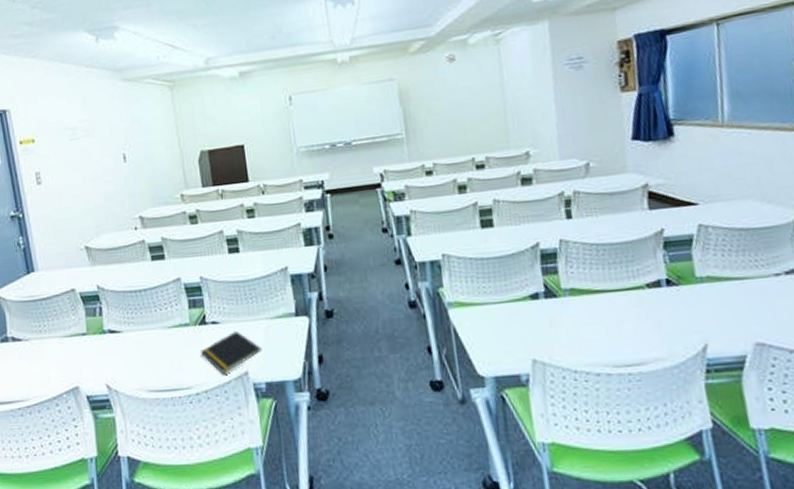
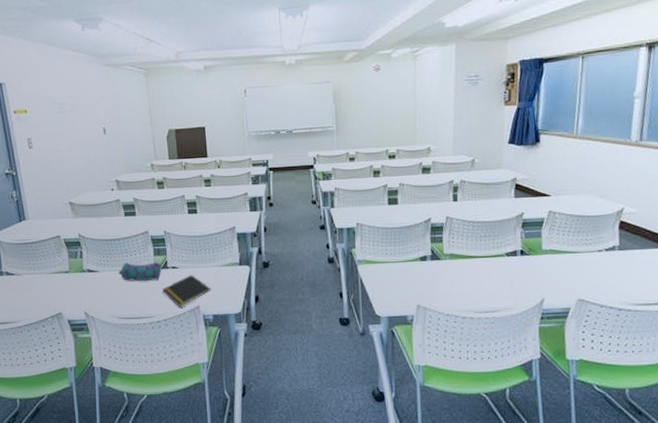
pencil case: none [145,317,199,343] -> present [118,262,162,281]

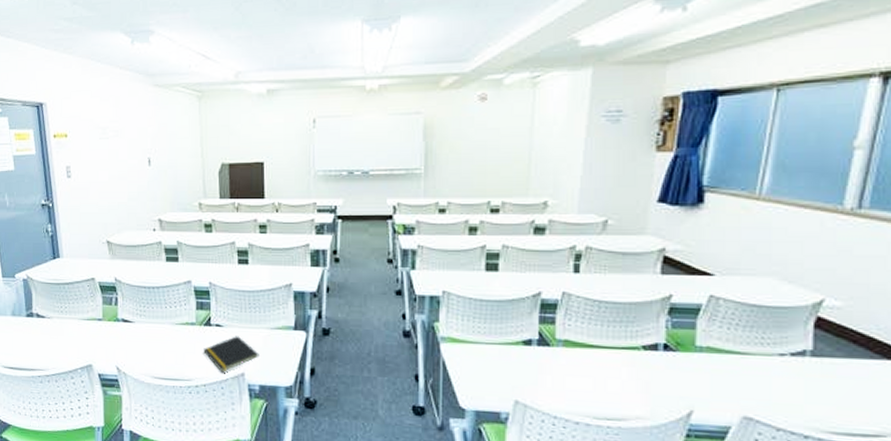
pencil case: present [118,262,162,281] -> none [155,315,204,338]

